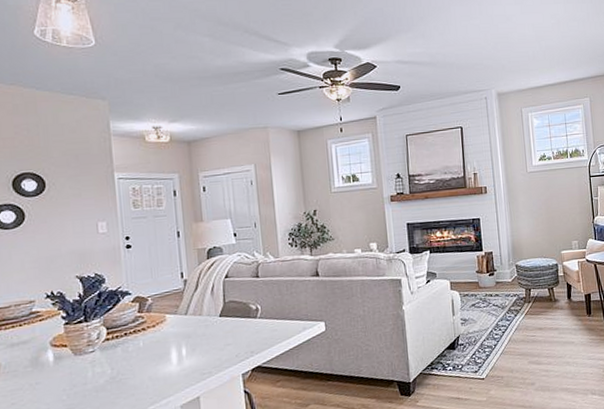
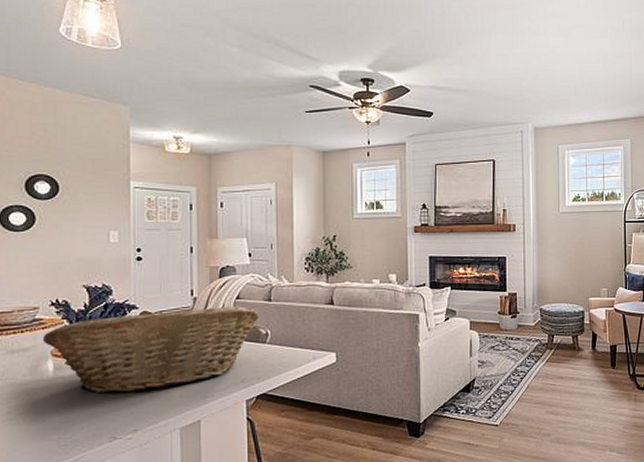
fruit basket: none [40,284,248,379] -> present [42,305,259,394]

